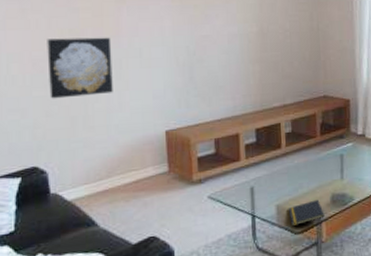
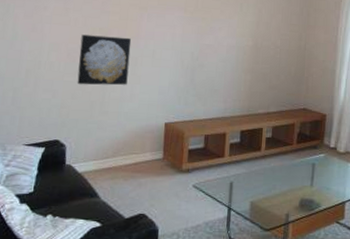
notepad: present [288,199,325,227] -> none [260,201,292,224]

